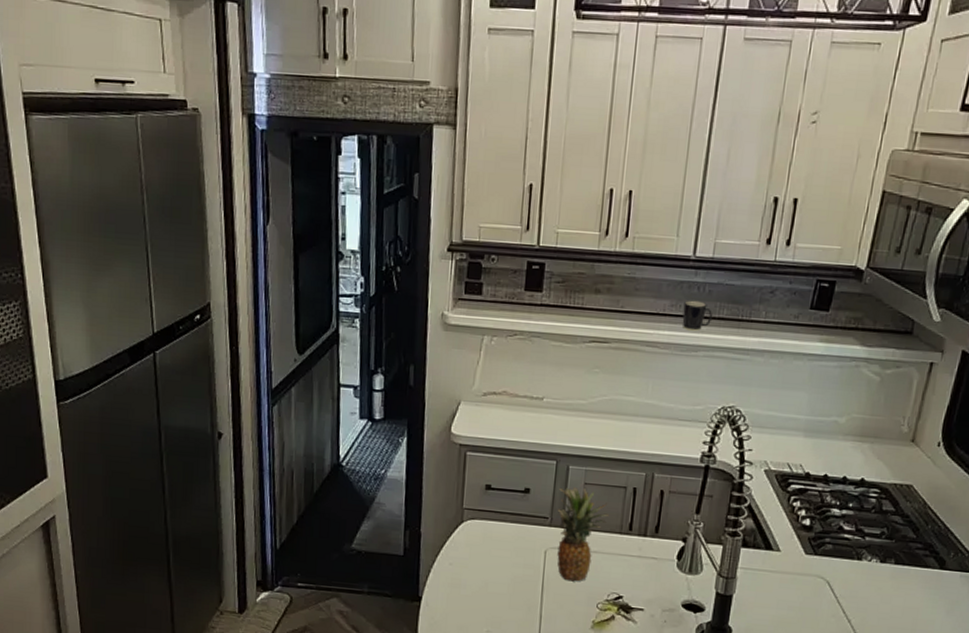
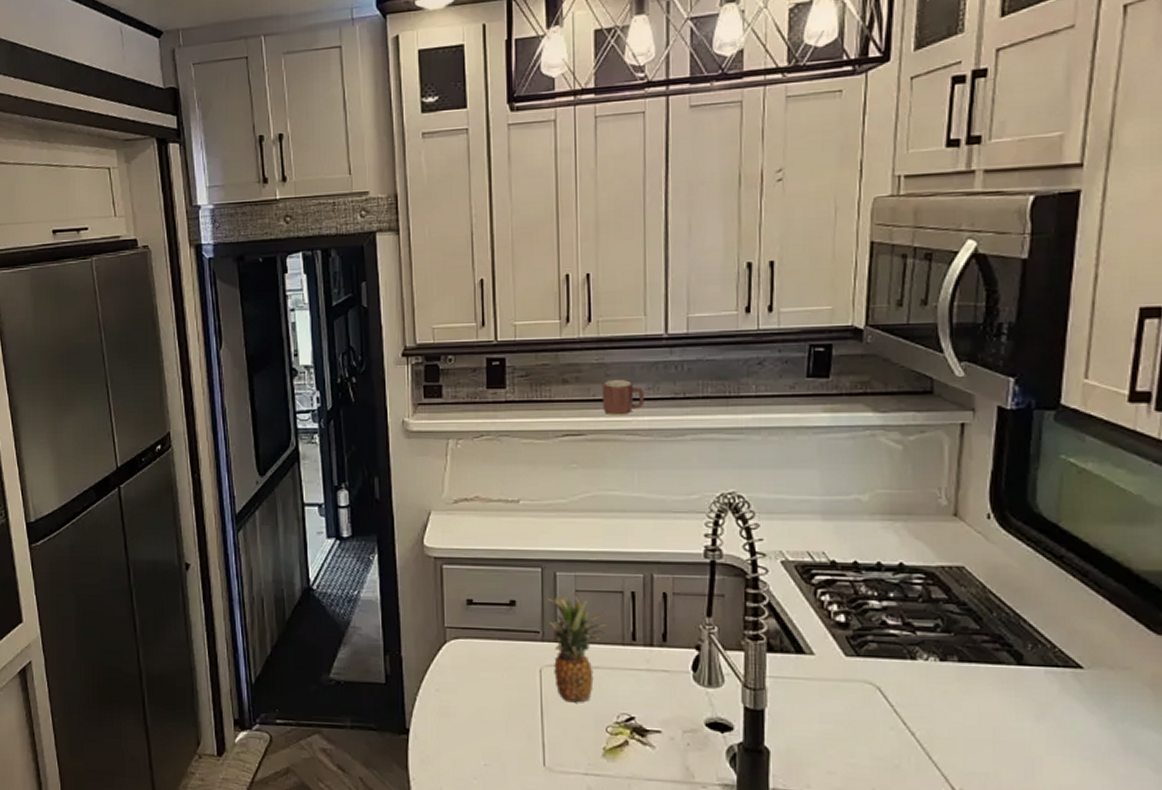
mug: none [628,293,668,330] -> present [602,379,644,417]
mug: present [682,300,712,332] -> none [662,380,695,415]

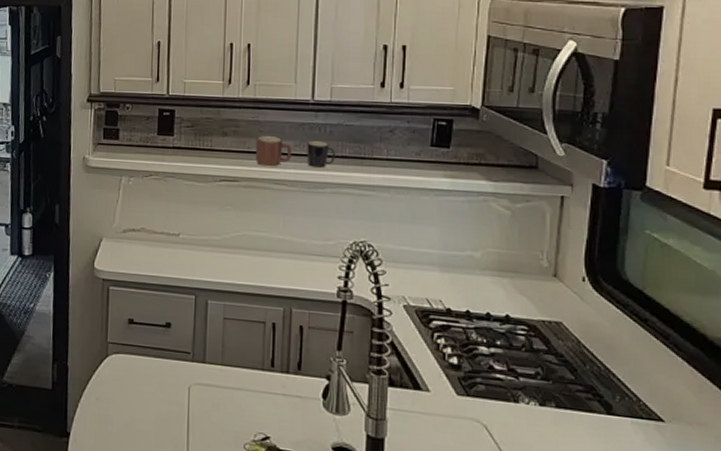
fruit: present [548,596,608,703] -> none [198,322,251,420]
mug: none [662,380,695,415] -> present [306,140,335,170]

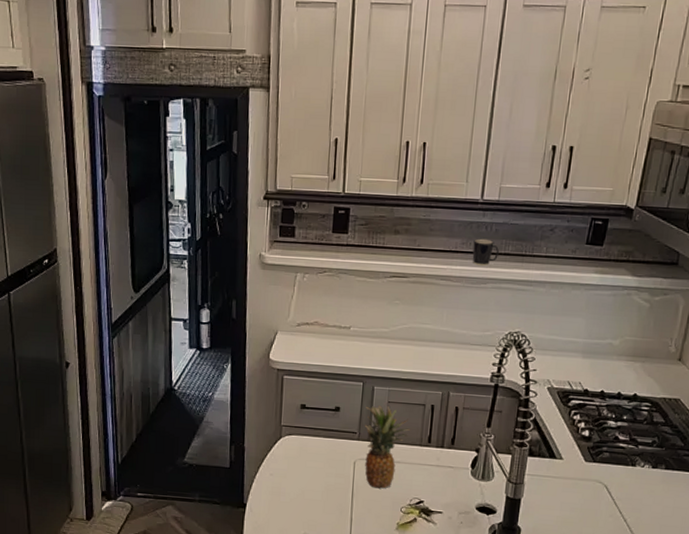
fruit: none [198,322,251,420] -> present [364,405,411,489]
mug: present [255,135,292,168] -> none [424,233,459,265]

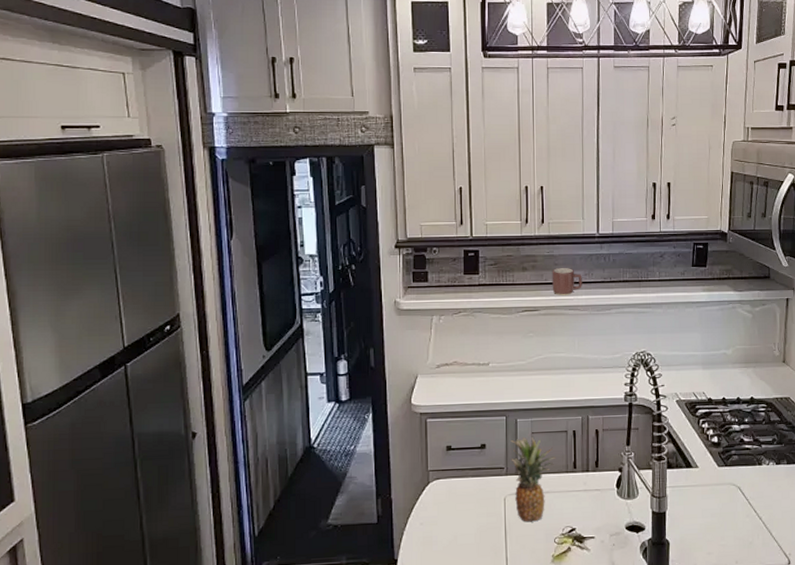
mug: none [424,233,459,265] -> present [552,267,582,296]
mug: present [472,238,499,267] -> none [595,268,618,294]

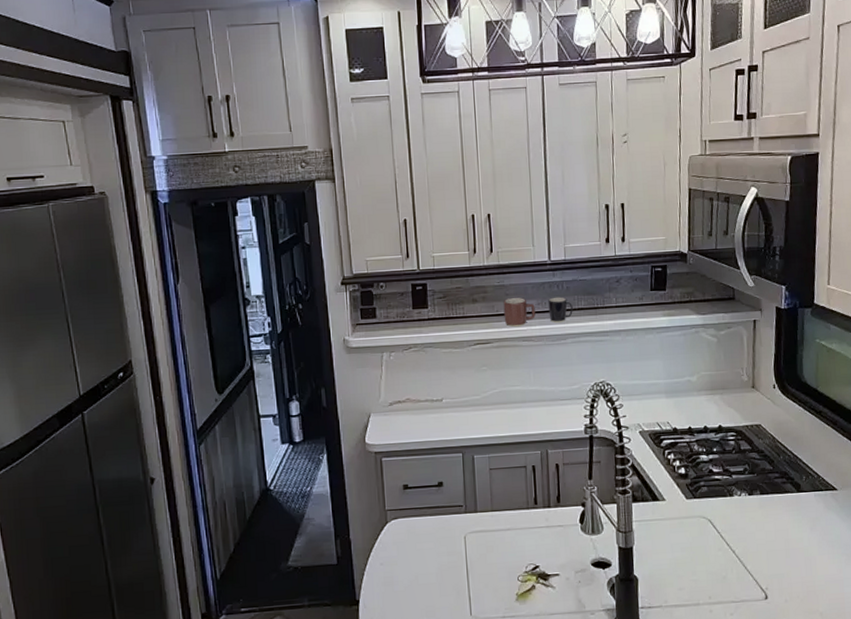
fruit: present [511,437,556,522] -> none [468,473,516,561]
mug: none [595,268,618,294] -> present [548,296,573,324]

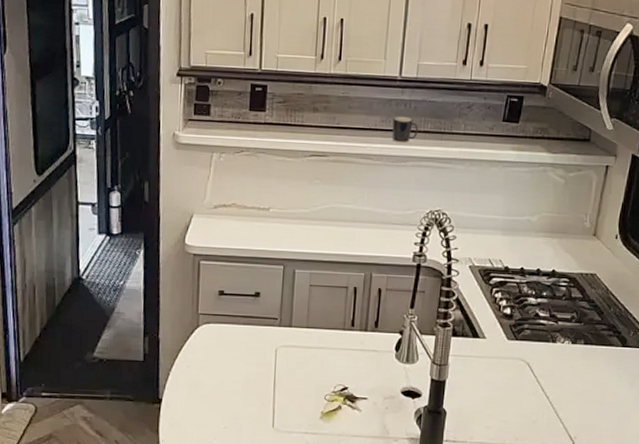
mug: present [503,297,536,328] -> none [344,111,378,143]

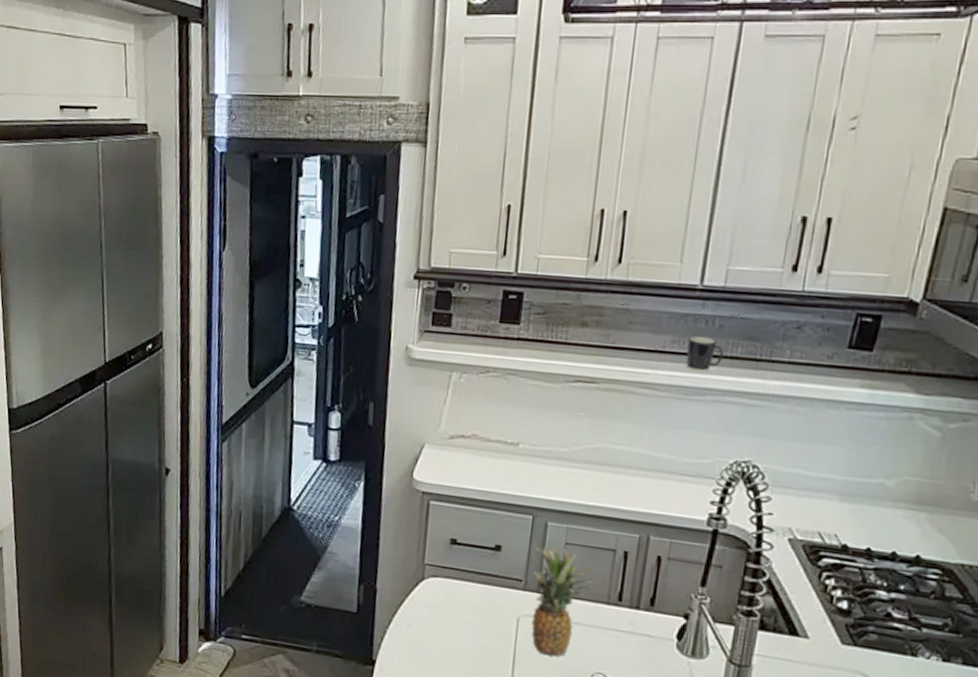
fruit: none [286,289,334,376] -> present [531,547,595,656]

